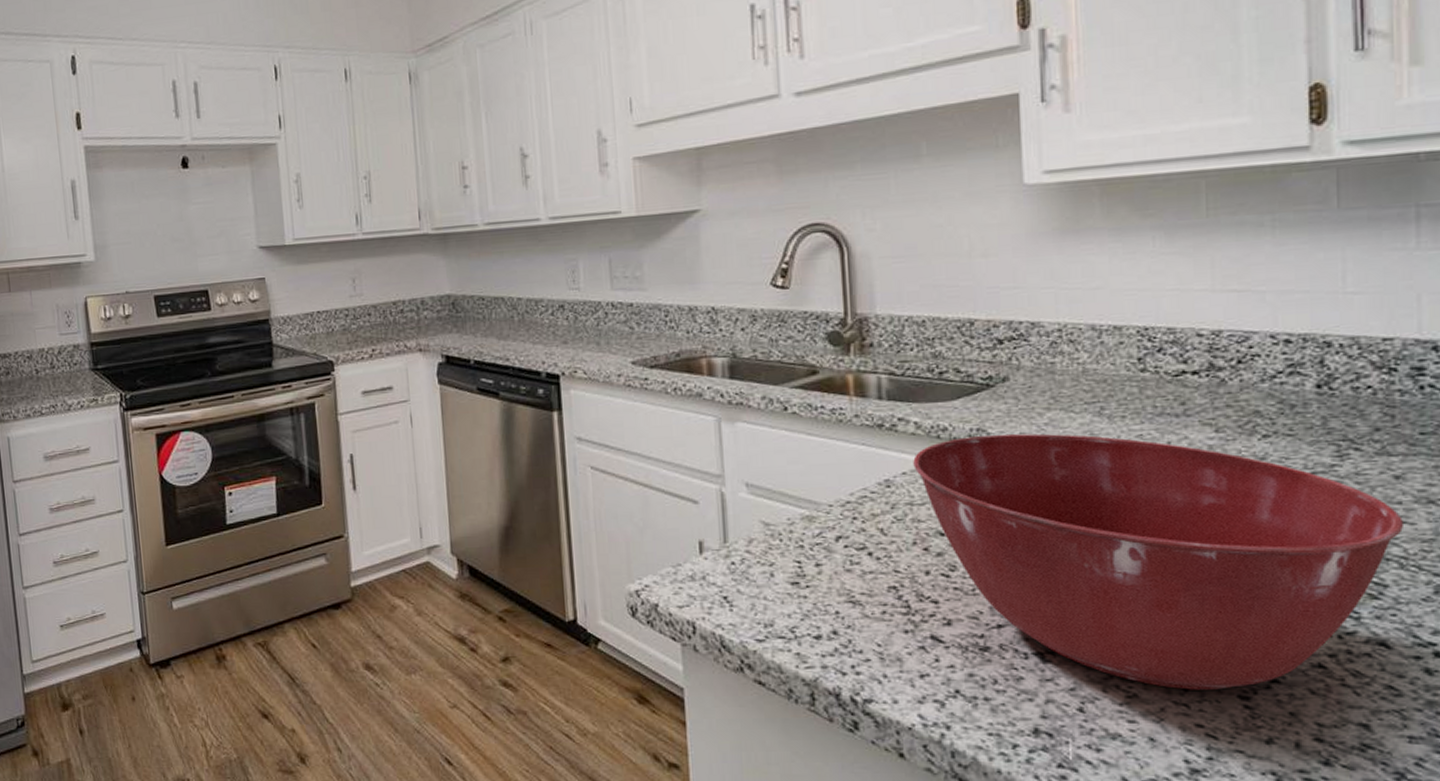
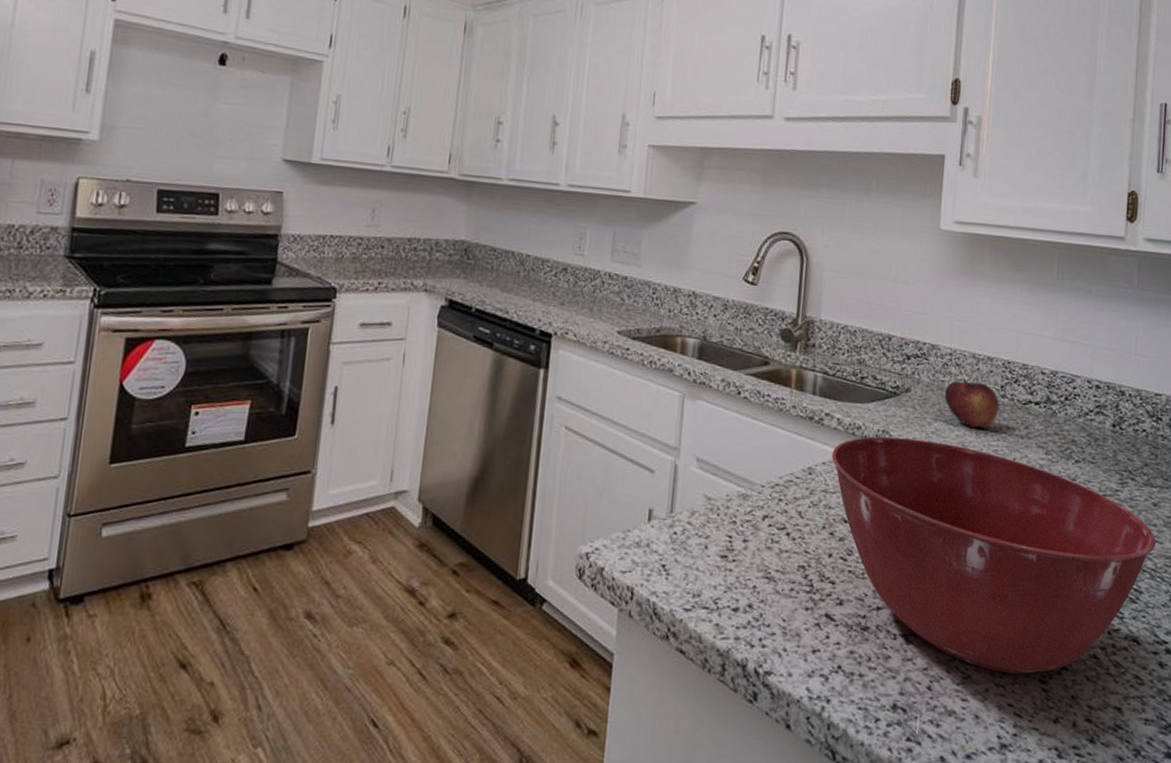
fruit: none [1056,356,1139,412] -> present [944,378,1000,428]

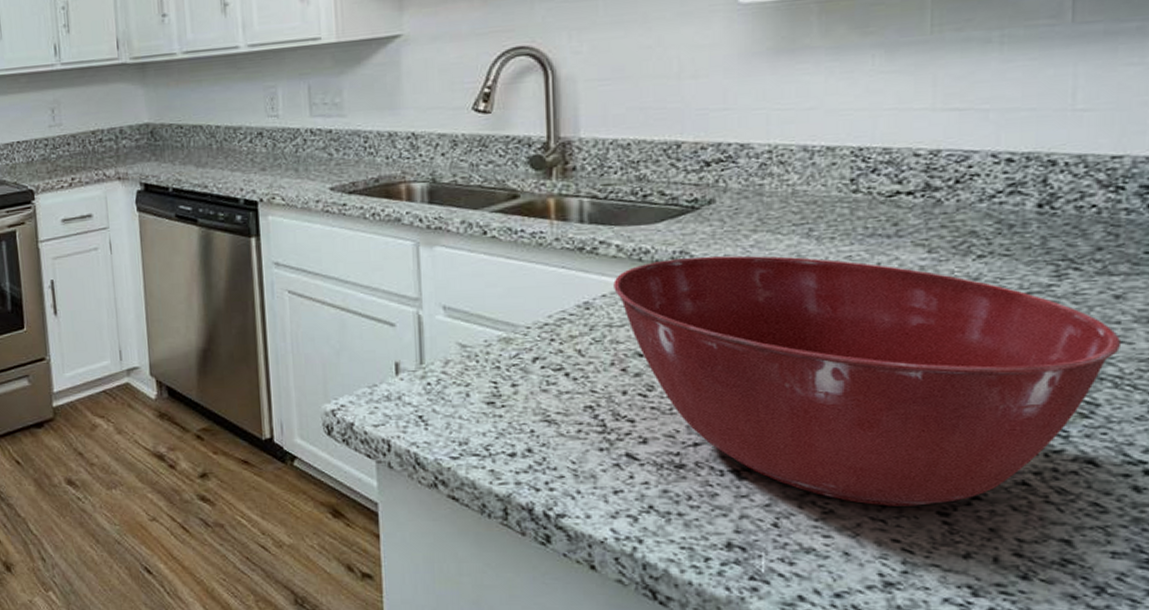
fruit: present [944,378,1000,428] -> none [764,177,851,234]

